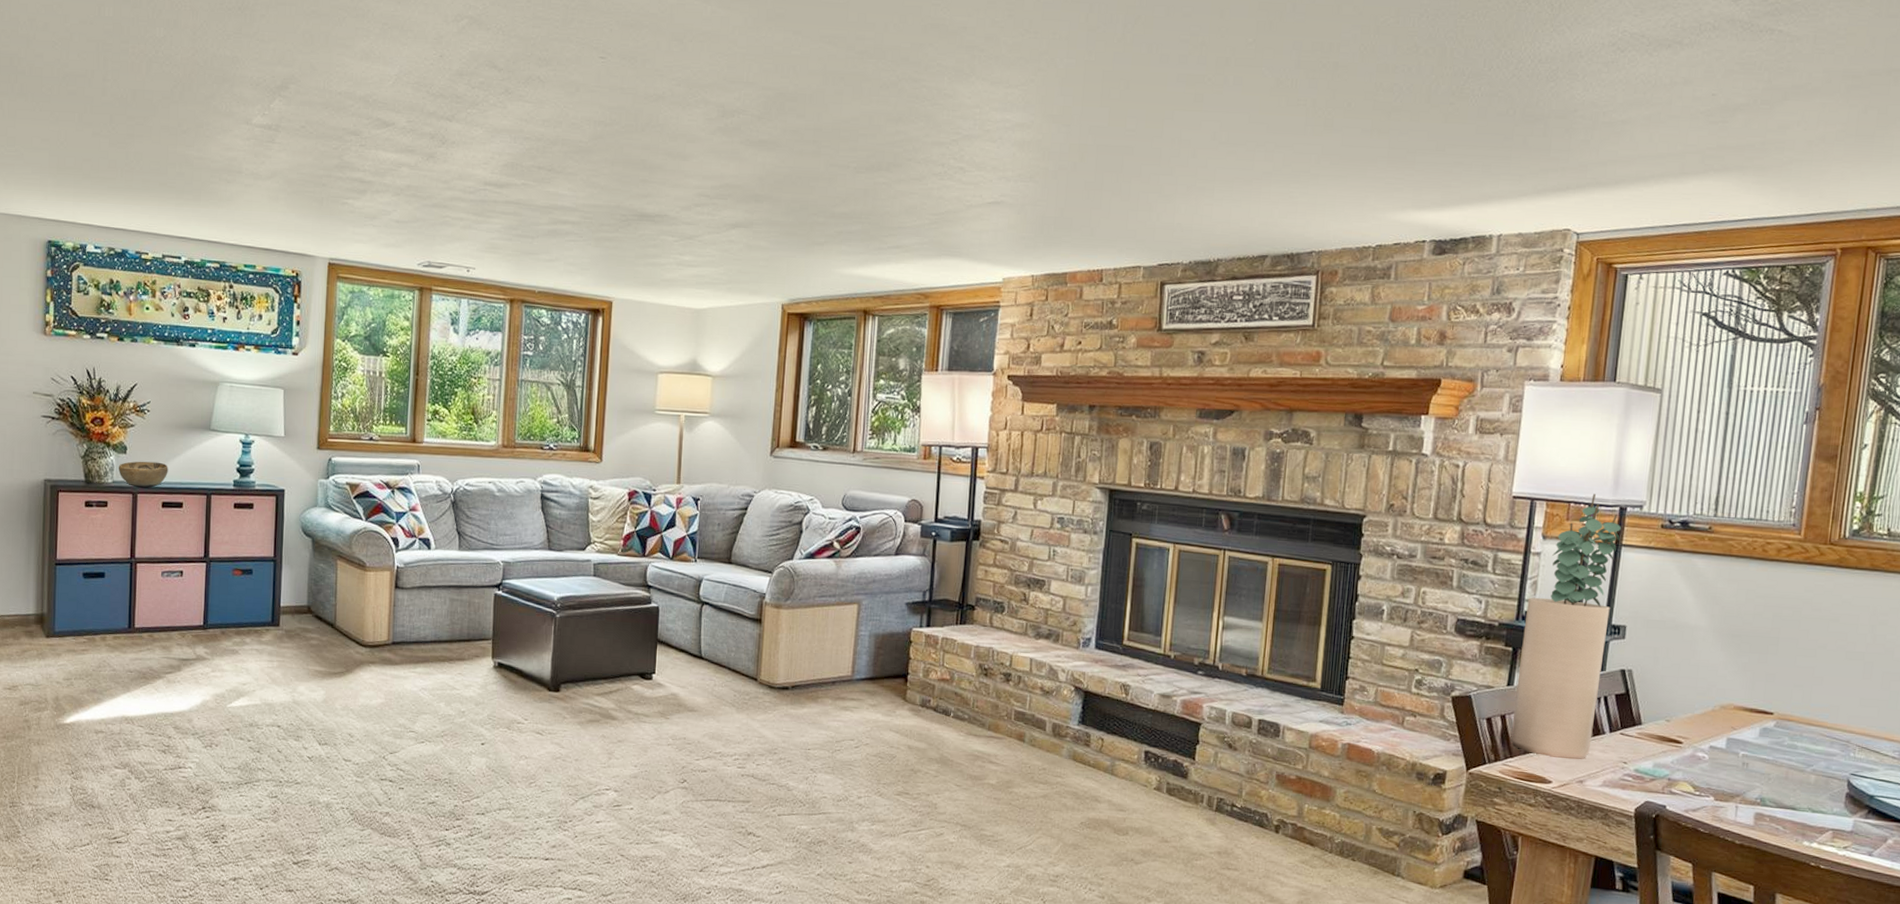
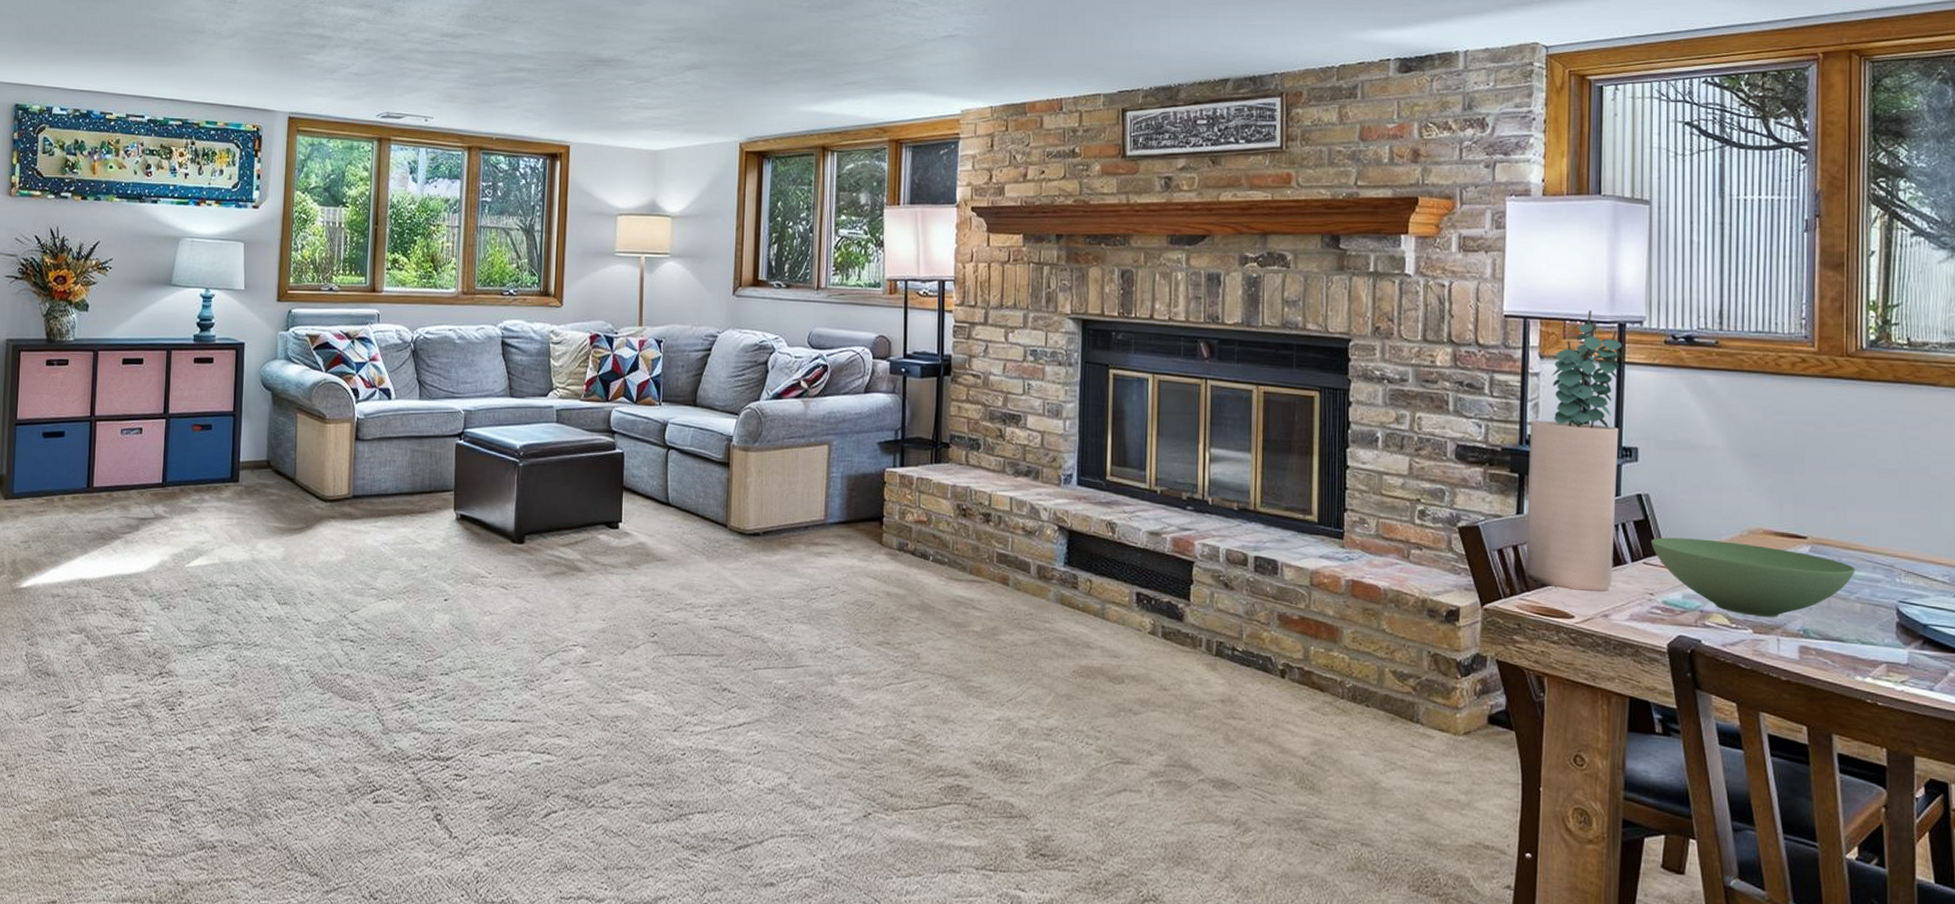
decorative bowl: present [119,461,168,489] -> none [80,318,129,346]
bowl: none [1629,710,1815,787] -> present [1650,537,1856,618]

